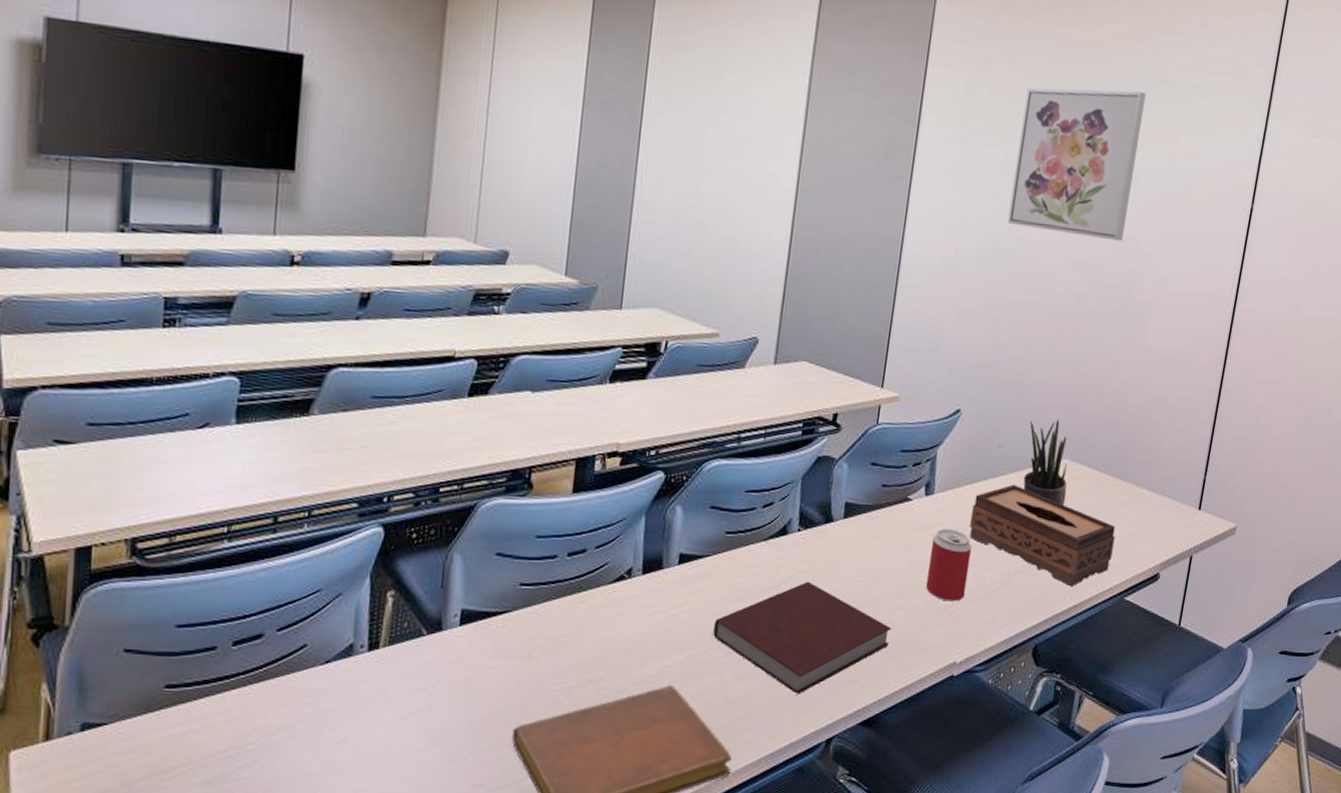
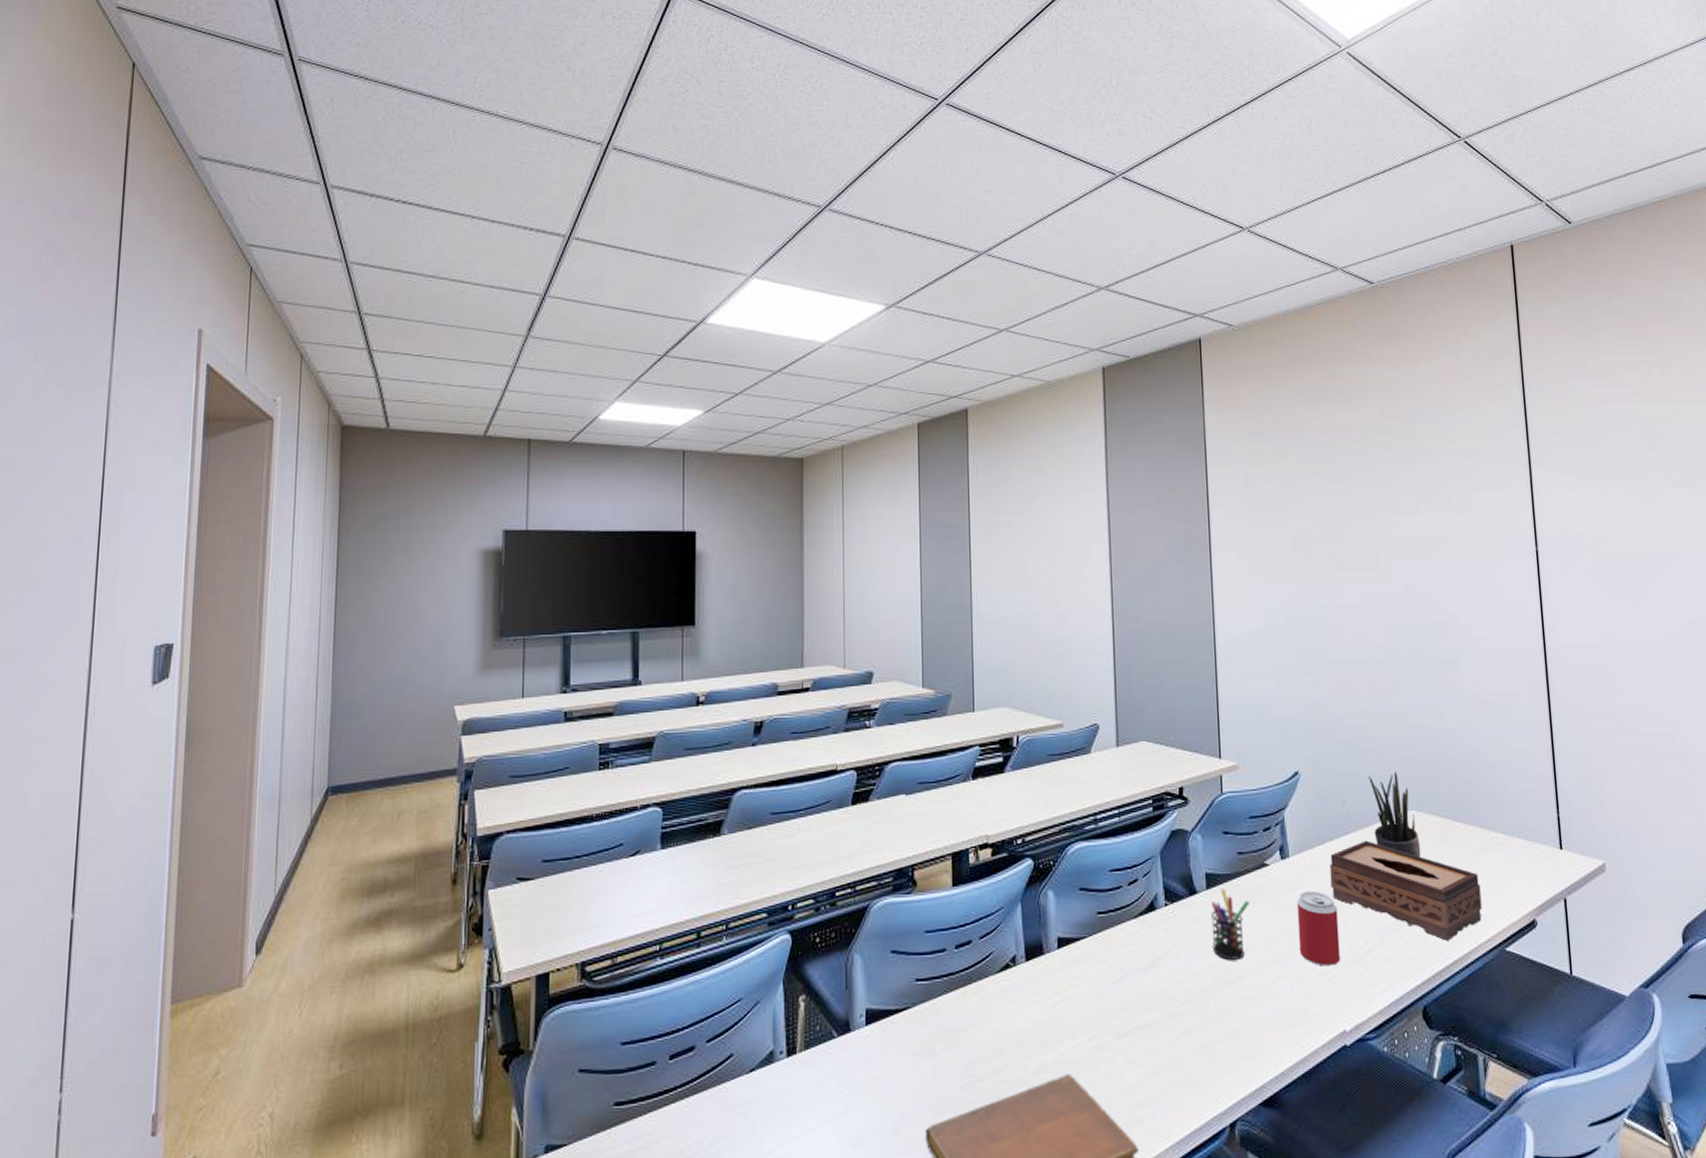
notebook: present [712,581,892,694] -> none [1099,955,1275,1076]
pen holder: none [839,519,885,589] -> present [1211,889,1249,960]
wall art: present [1007,88,1146,242] -> none [1300,461,1419,597]

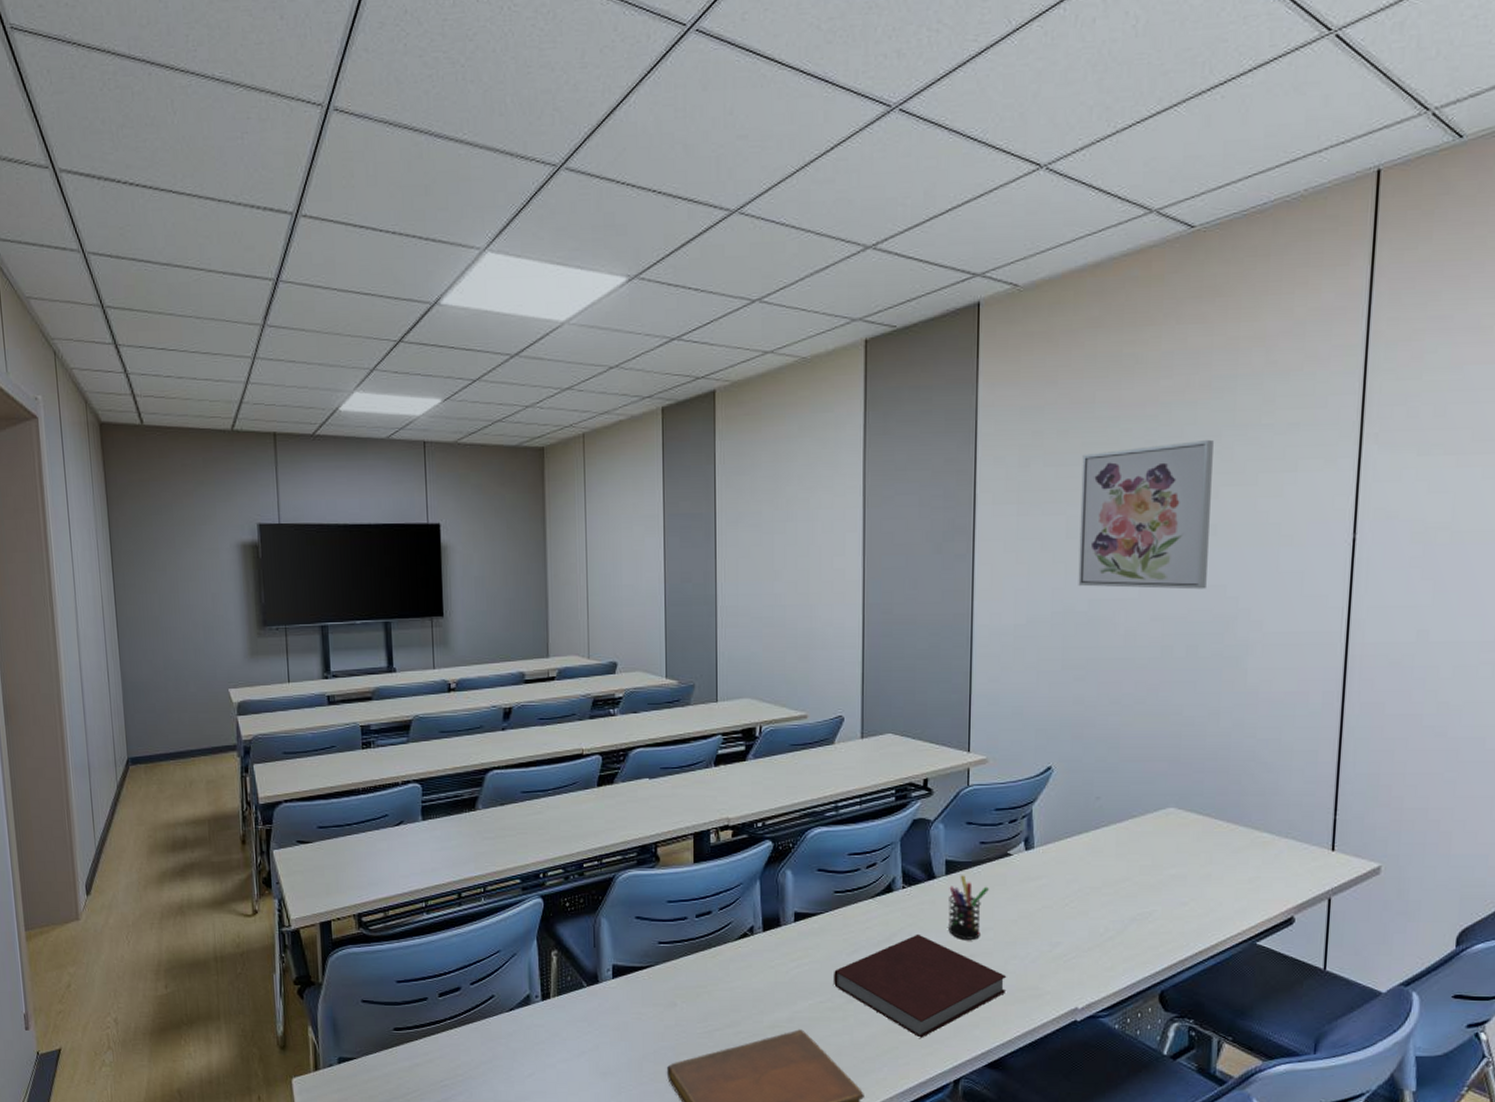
notebook: none [1099,955,1275,1076] -> present [833,933,1007,1038]
beverage can: present [1296,891,1341,967] -> none [1036,881,1081,950]
wall art: none [1300,461,1419,597] -> present [1078,439,1214,590]
tissue box: present [1329,840,1482,940] -> none [1075,835,1237,932]
potted plant: present [1369,772,1421,858] -> none [1127,769,1177,853]

